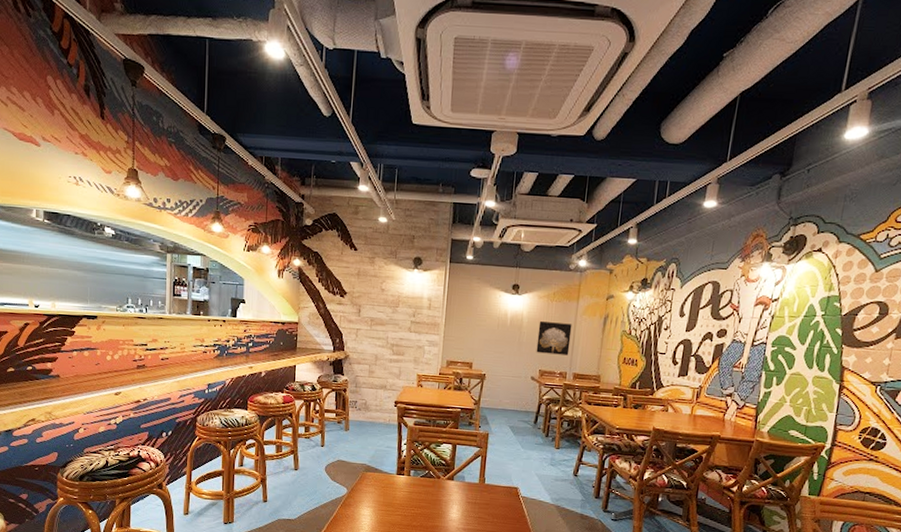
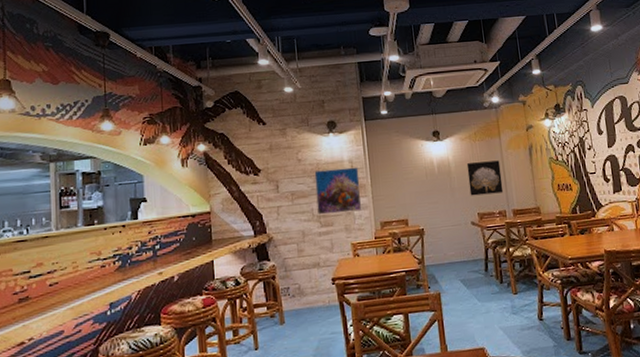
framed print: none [392,302,436,347] -> present [314,167,362,215]

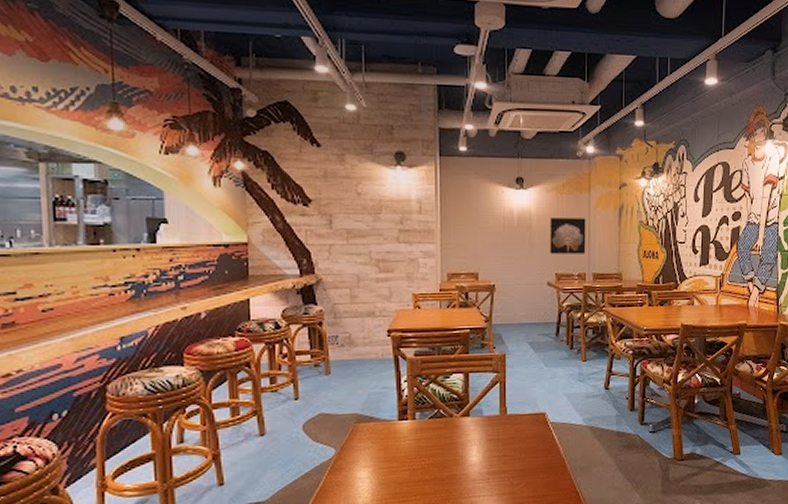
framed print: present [314,167,362,215] -> none [375,208,428,259]

